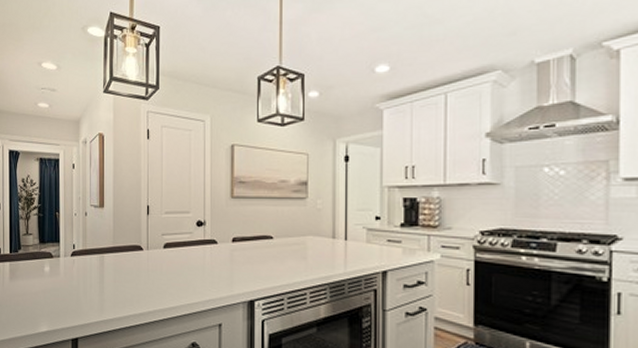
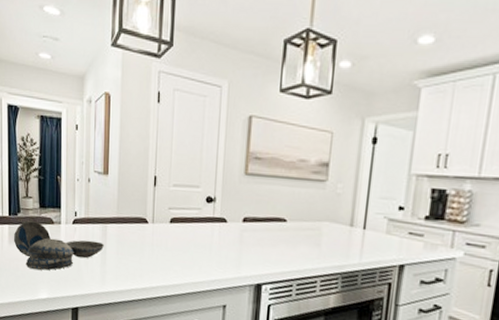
decorative bowl: none [15,256,102,304] -> present [14,220,104,270]

